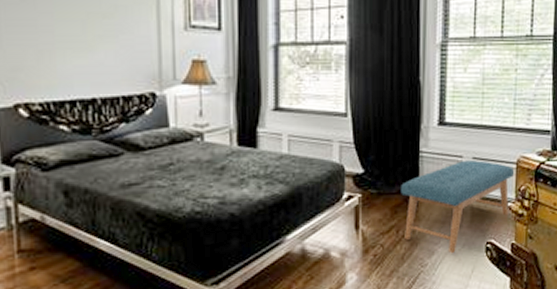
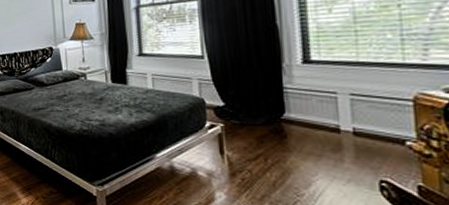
bench: present [401,159,515,254] -> none [265,95,412,188]

